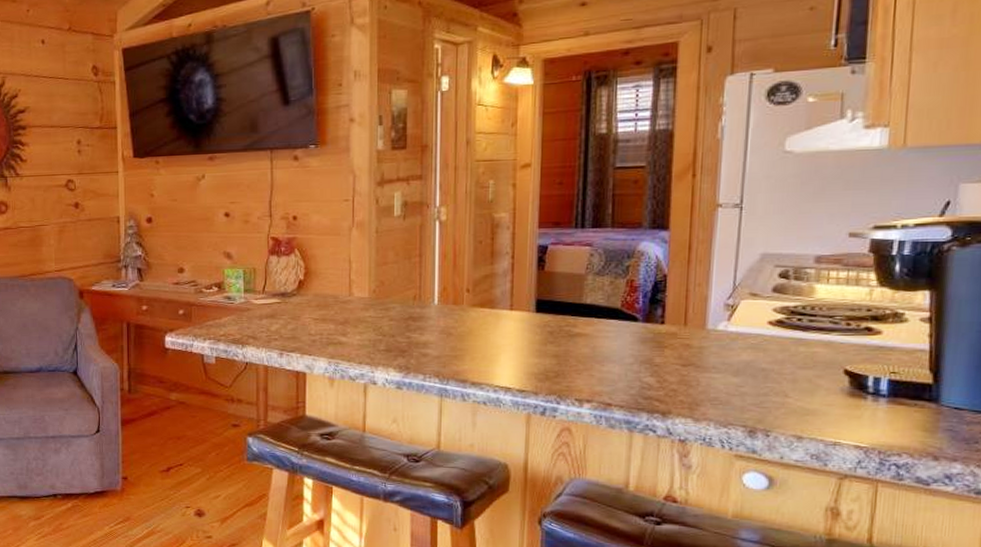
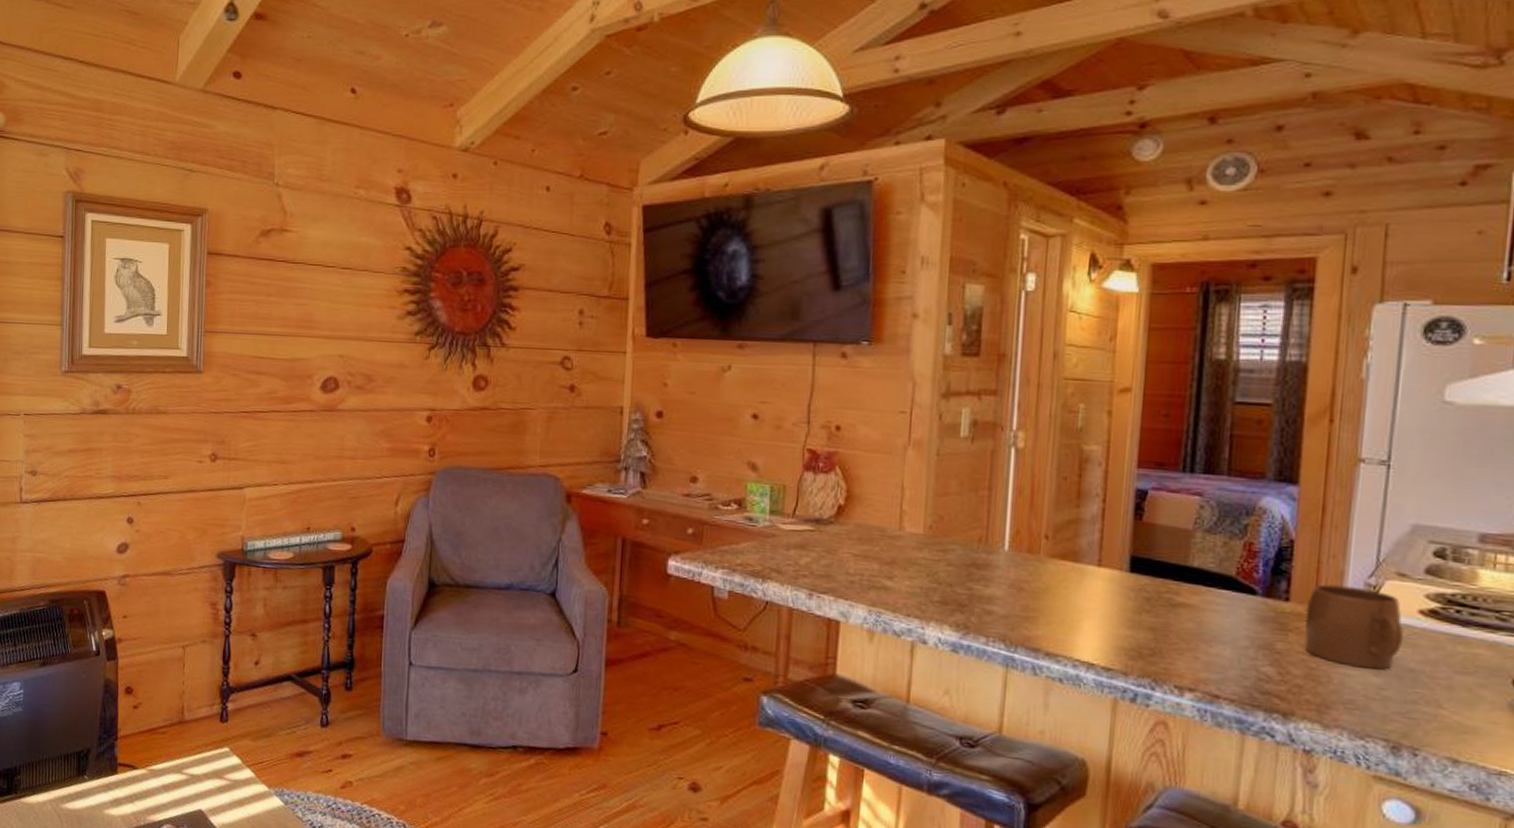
mug: none [677,307,756,371] -> present [1304,584,1403,670]

